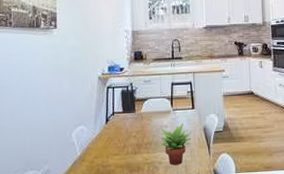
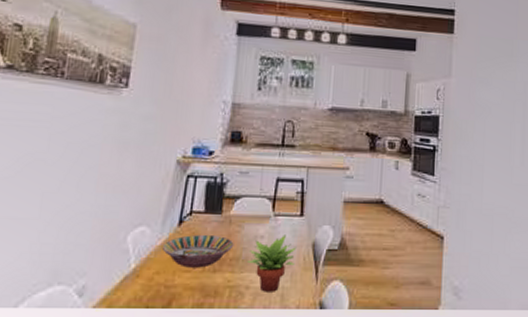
serving bowl: none [96,128,147,152] -> present [161,235,234,268]

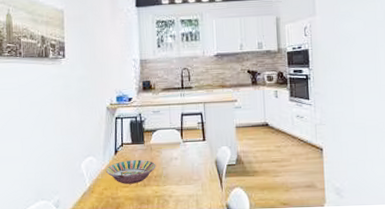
succulent plant: present [246,235,297,292] -> none [167,156,204,199]

